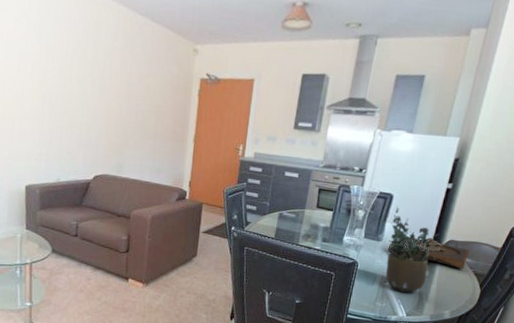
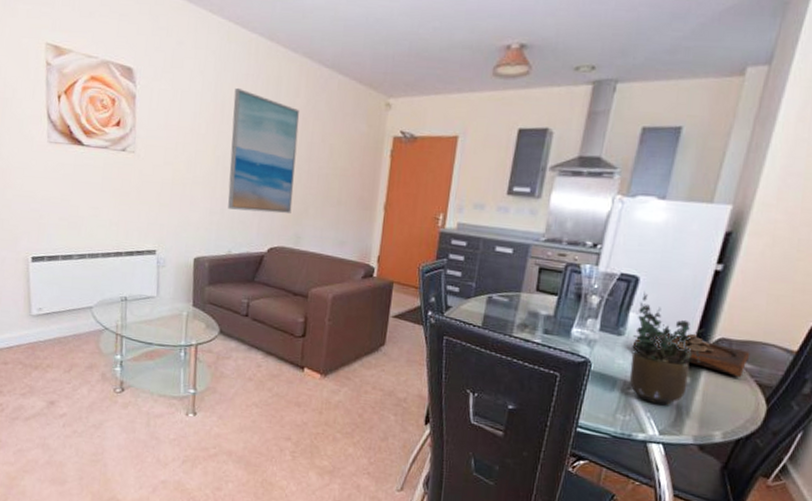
wall art: none [55,30,118,146] -> present [228,87,300,214]

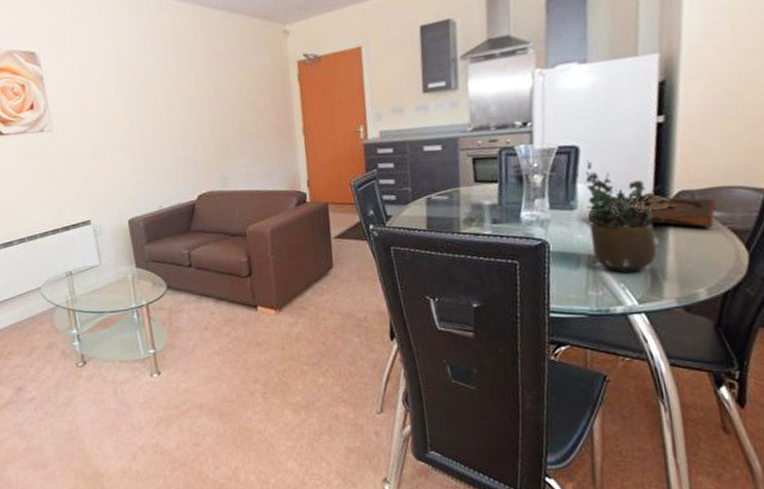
wall art: present [228,87,300,214] -> none [135,48,213,166]

